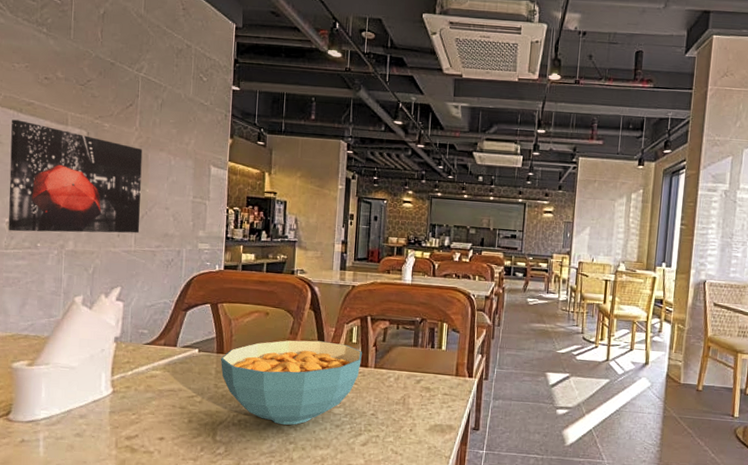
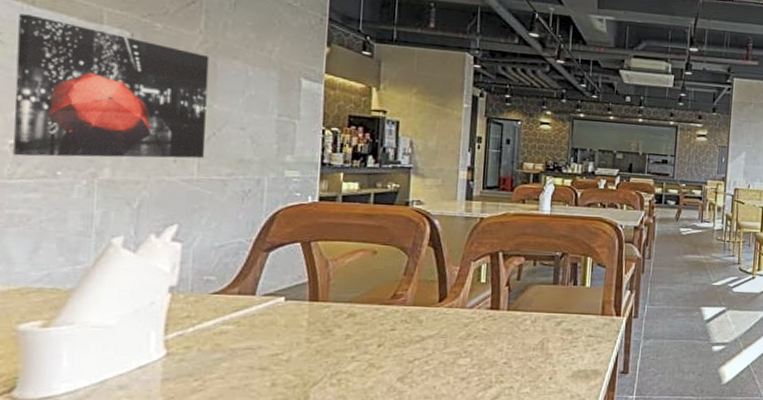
cereal bowl: present [220,340,362,425] -> none [314,281,493,381]

